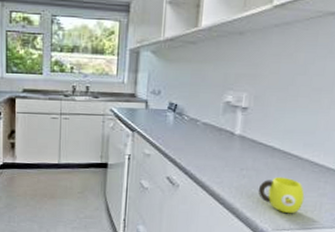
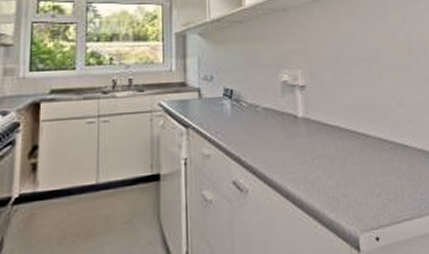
cup: present [258,176,305,214] -> none [335,161,385,207]

